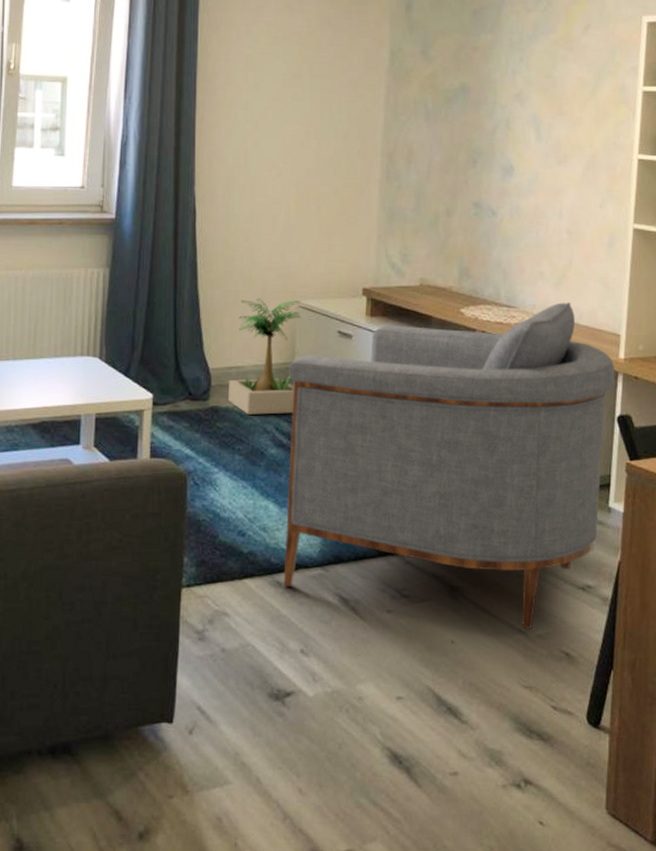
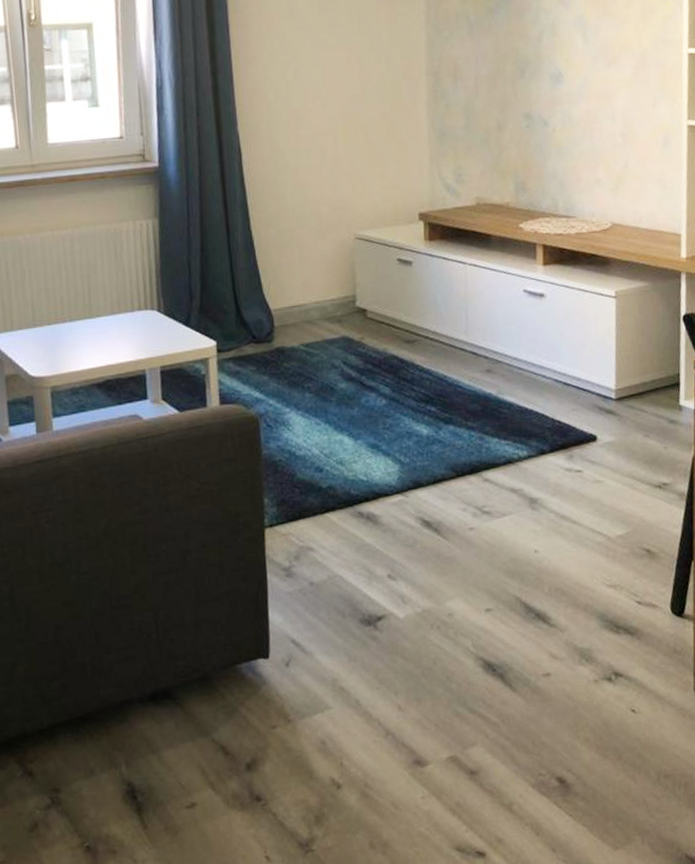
potted plant: present [227,297,301,415] -> none [292,232,360,352]
armchair: present [283,301,615,629] -> none [351,206,679,531]

